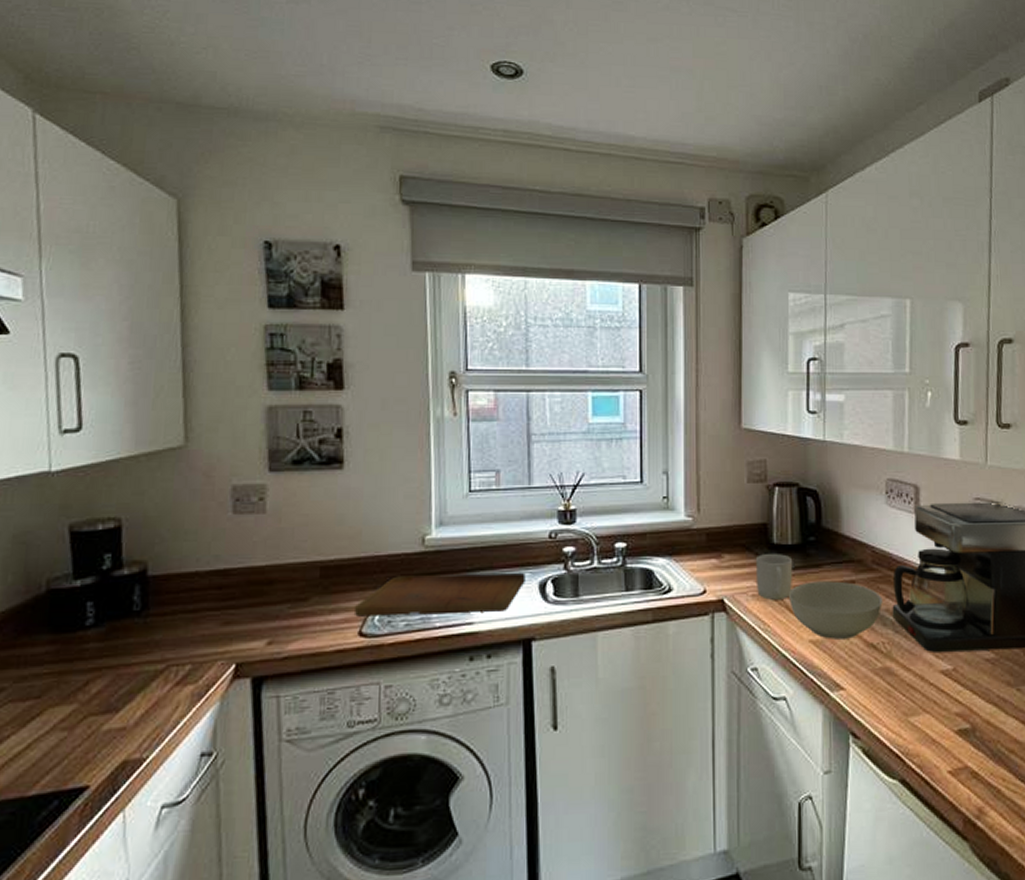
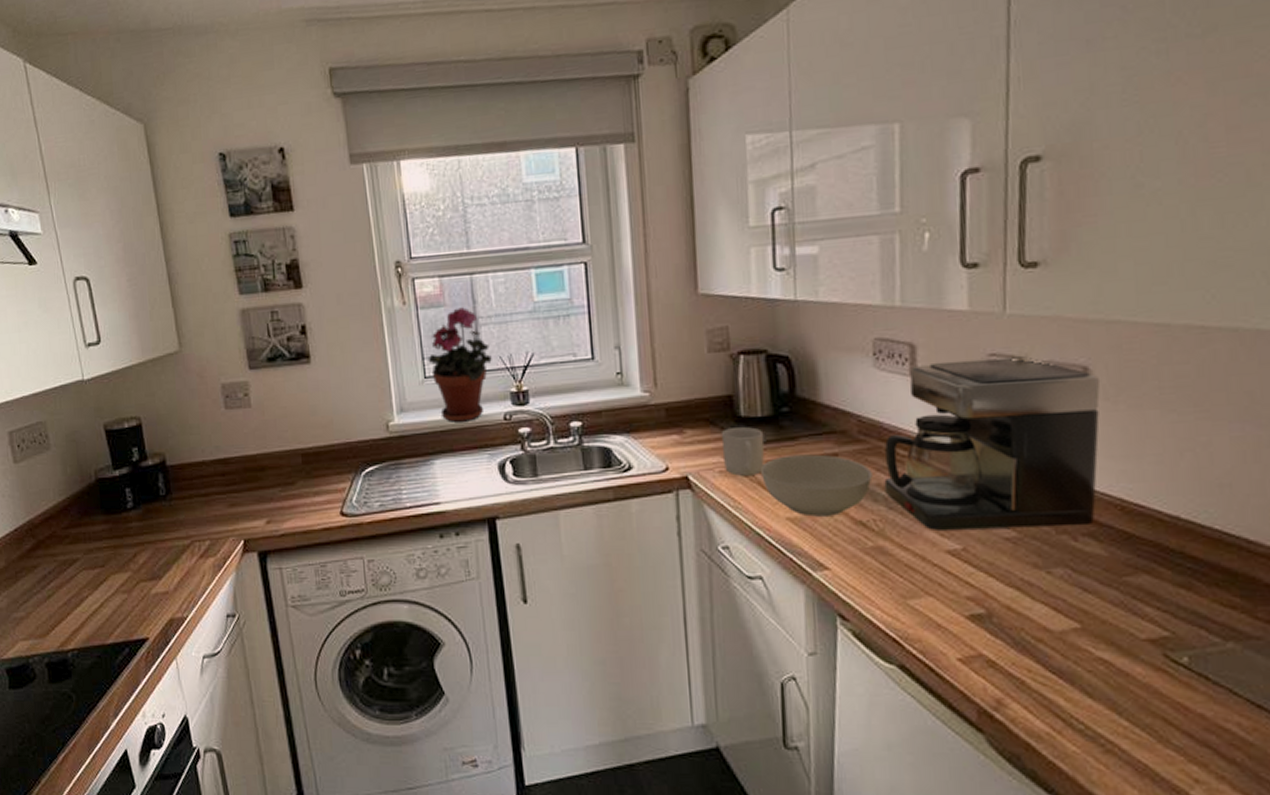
cutting board: present [355,572,525,617] -> none [335,453,485,498]
potted plant: none [474,423,542,538] -> present [427,307,492,422]

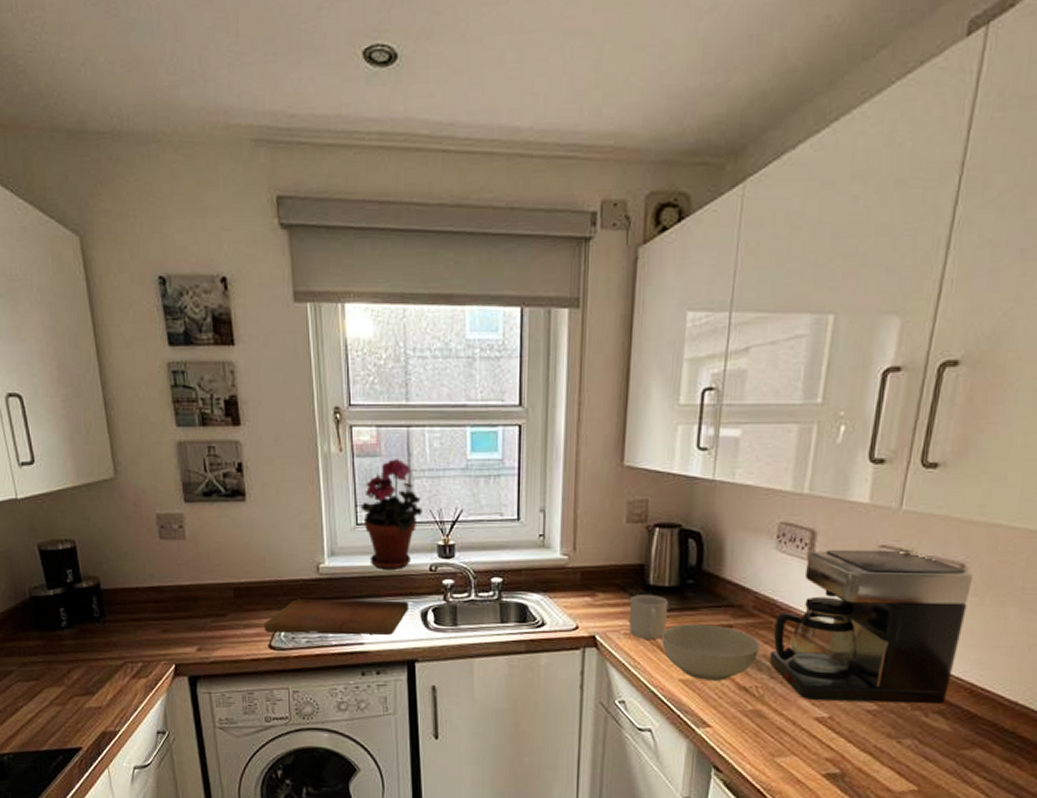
cutting board: none [335,453,485,498] -> present [264,599,409,635]

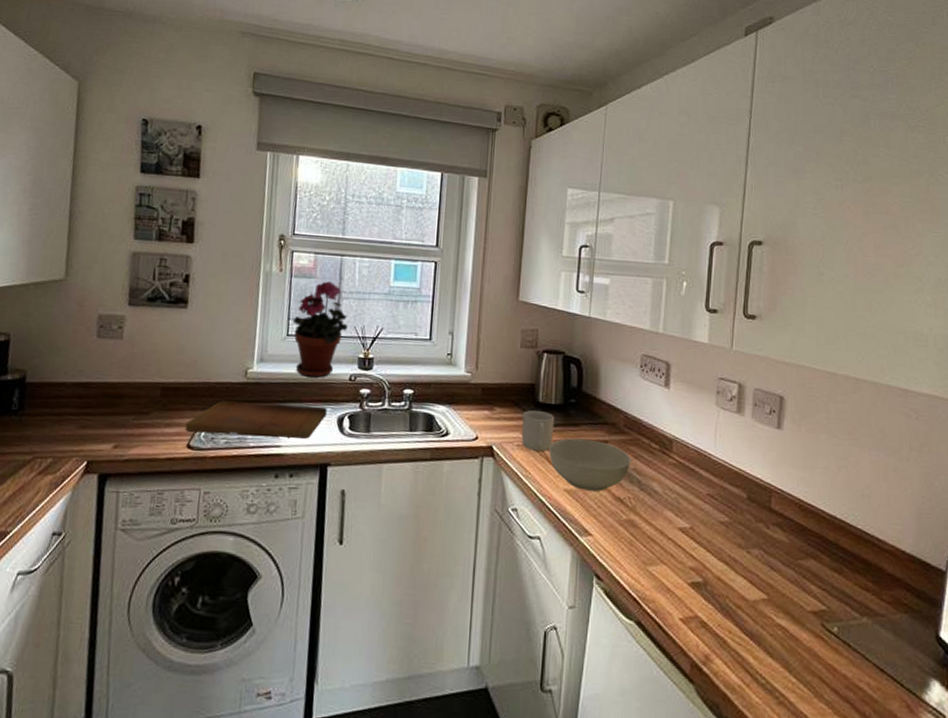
coffee maker: present [769,549,974,705] -> none [639,379,791,518]

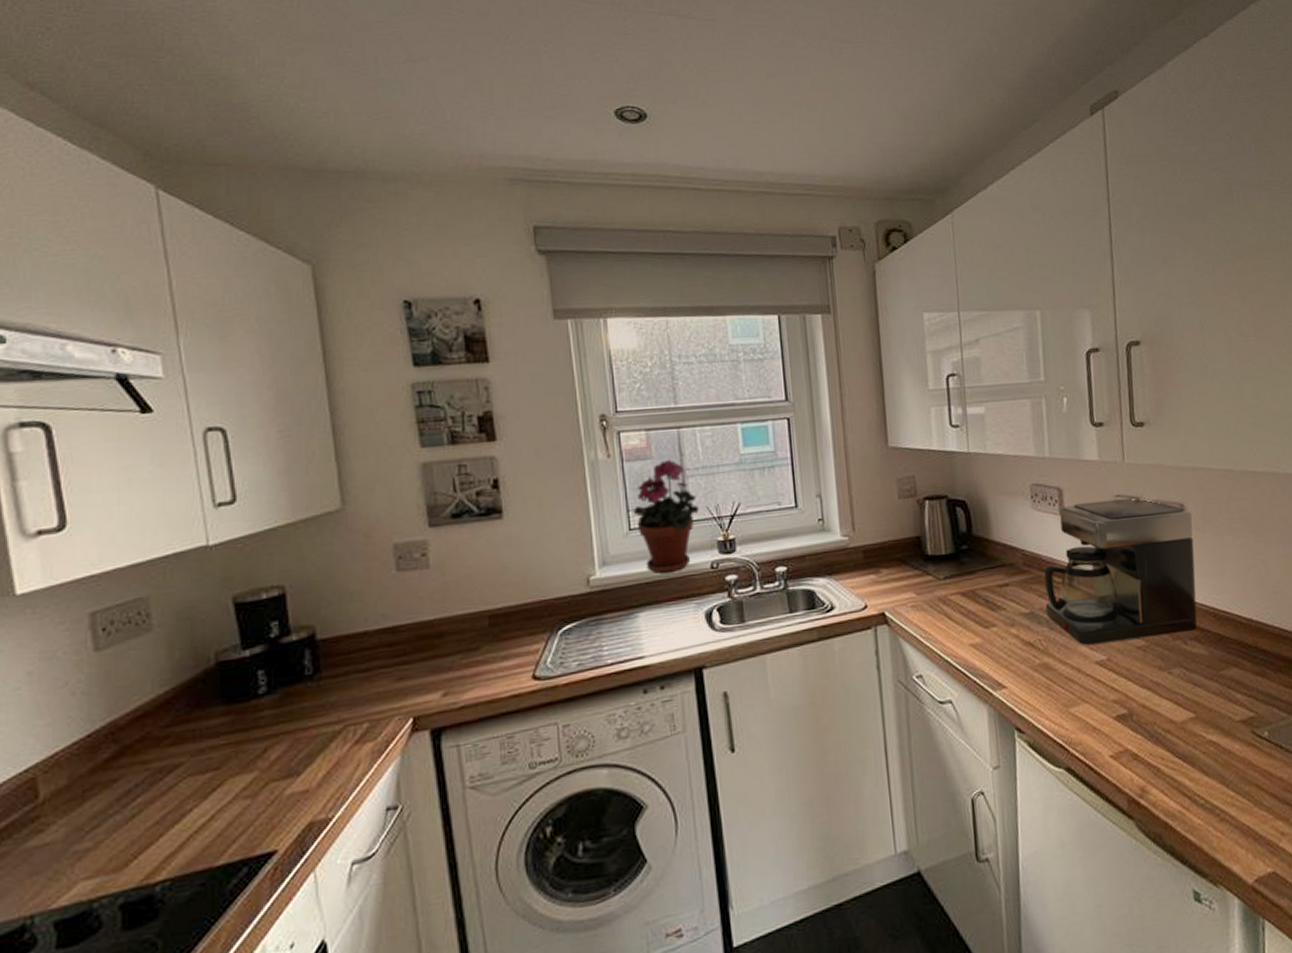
cutting board: present [185,401,327,439] -> none [527,603,692,661]
mug: present [521,410,555,451] -> none [911,564,950,609]
bowl: present [548,438,631,492] -> none [945,585,1036,642]
coffee maker: none [639,379,791,518] -> present [1044,497,1198,645]

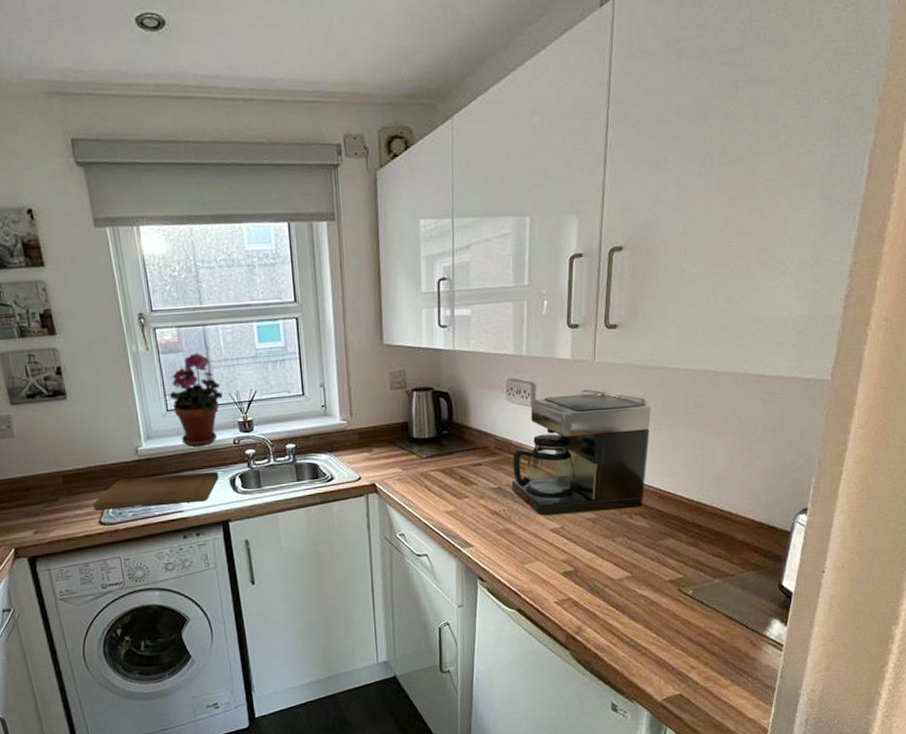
cutting board: none [527,603,692,661] -> present [93,471,219,511]

